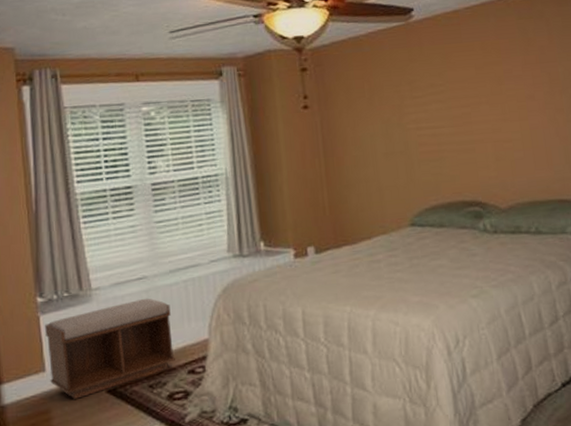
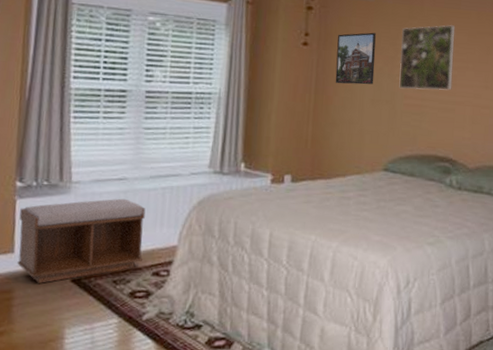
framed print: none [338,83,384,143] -> present [335,32,376,85]
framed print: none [404,61,468,137] -> present [399,25,456,91]

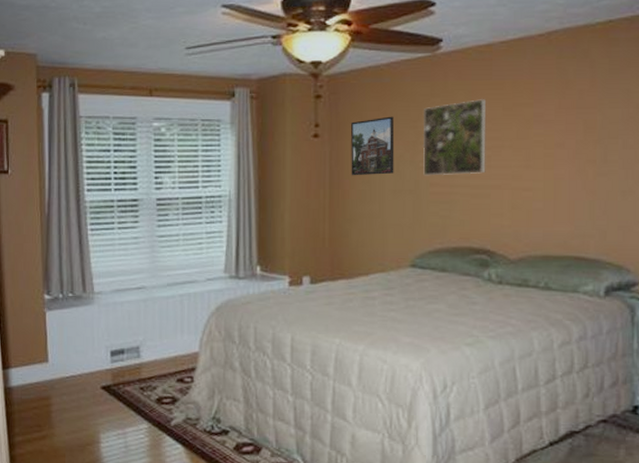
bench: present [17,198,146,283] -> none [50,307,167,391]

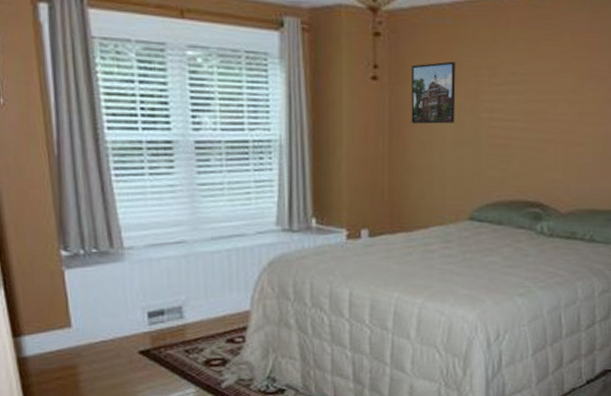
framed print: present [422,99,487,176] -> none [483,49,546,128]

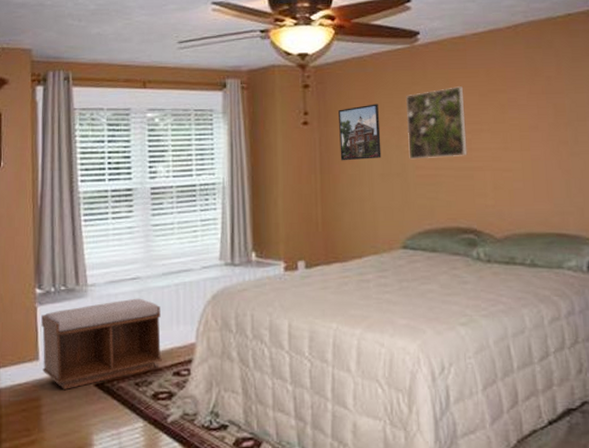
bench: none [70,263,215,357] -> present [41,298,163,389]
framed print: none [483,49,546,128] -> present [406,86,468,160]

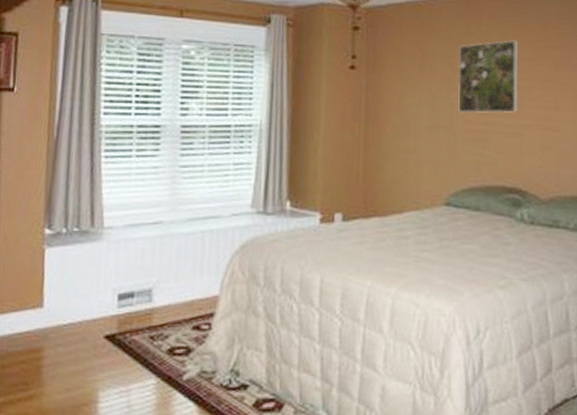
bench: present [41,298,163,389] -> none [46,244,184,341]
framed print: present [339,104,382,161] -> none [387,52,431,110]

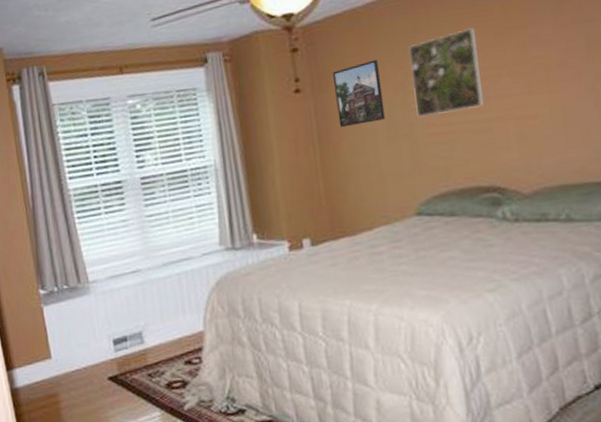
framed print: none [387,52,431,110] -> present [333,59,386,128]

